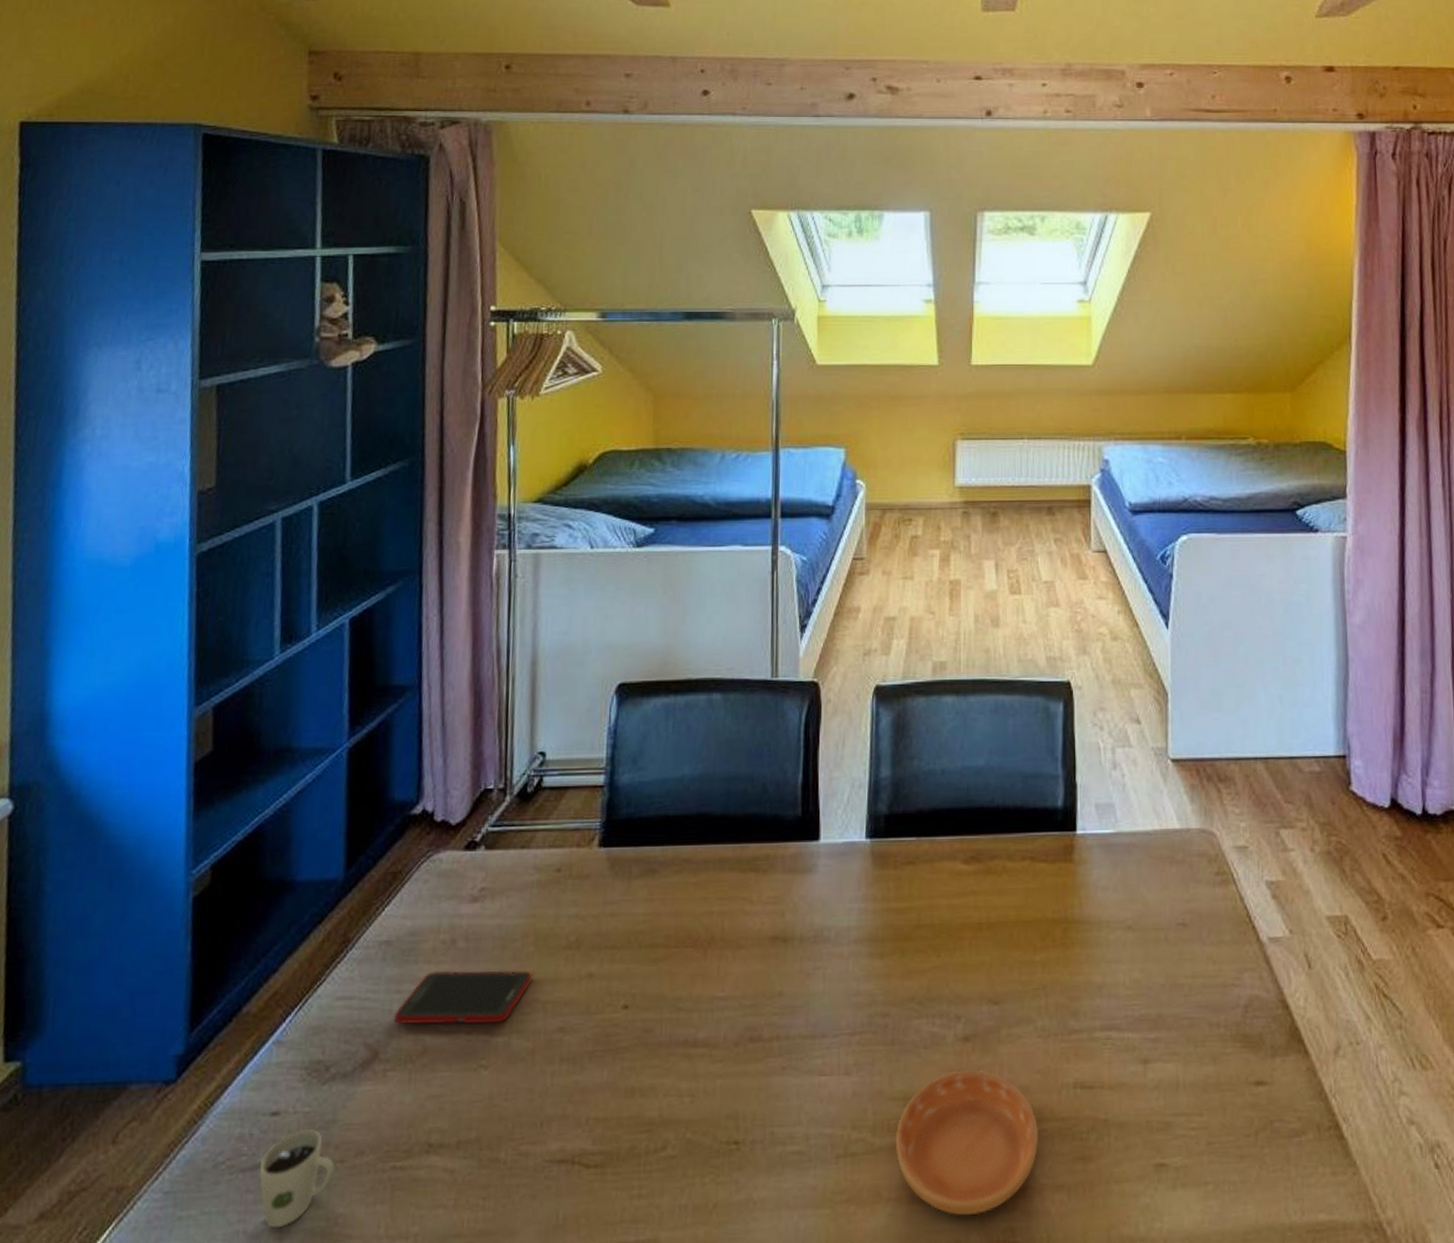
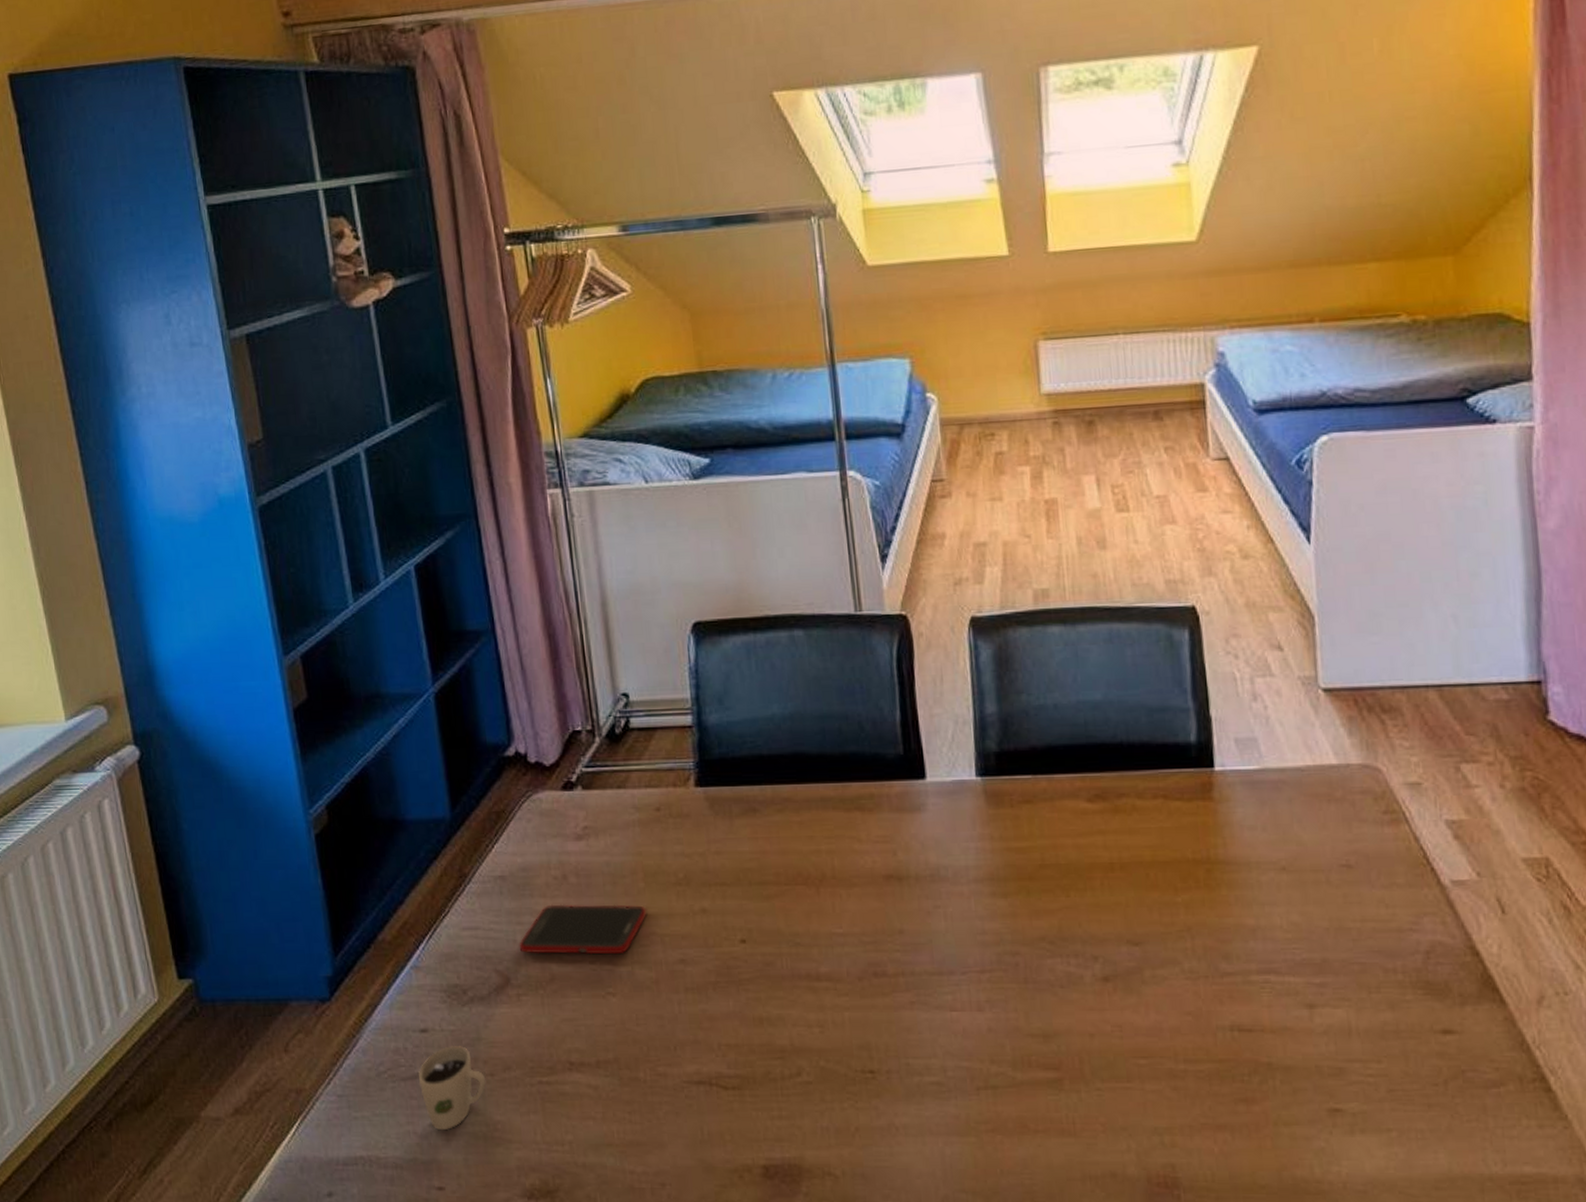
saucer: present [896,1069,1039,1216] -> none [1038,1009,1196,1150]

